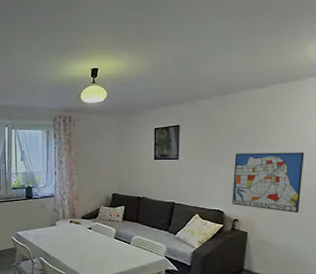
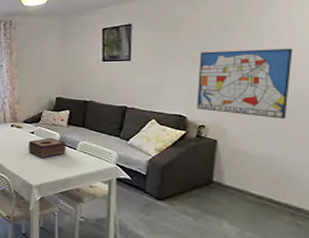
tissue box: none [86,233,121,254] -> present [28,137,66,159]

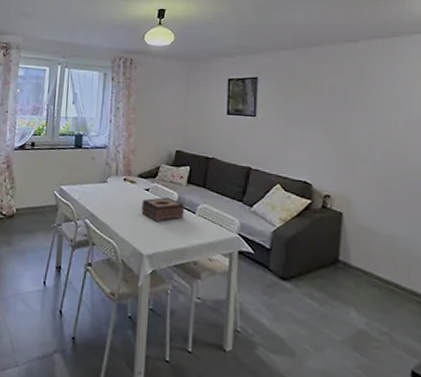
wall art: present [197,48,293,119] -> none [322,114,412,194]

